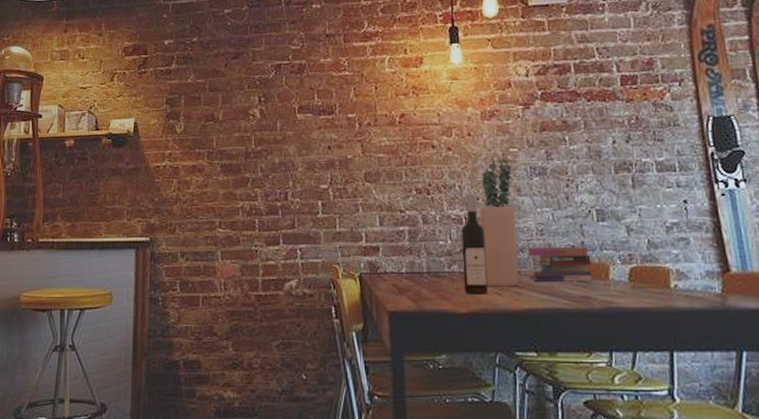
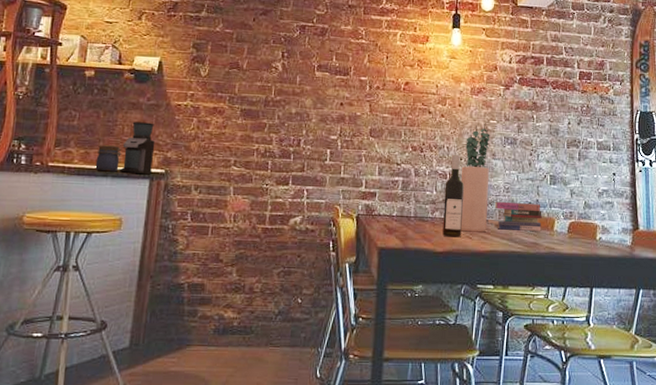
jar: none [82,216,106,245] -> present [95,145,122,173]
coffee grinder: none [105,188,138,245] -> present [119,122,155,175]

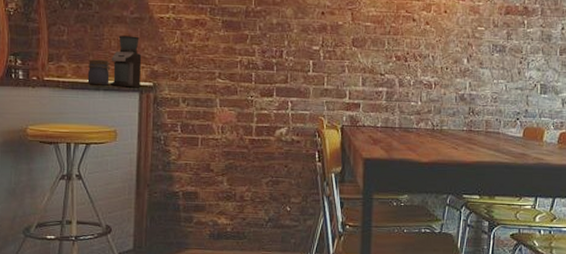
bottle: present [442,154,464,238] -> none [428,63,450,148]
vase: present [460,124,490,233] -> none [446,31,478,143]
books: present [488,201,542,231] -> none [474,111,531,142]

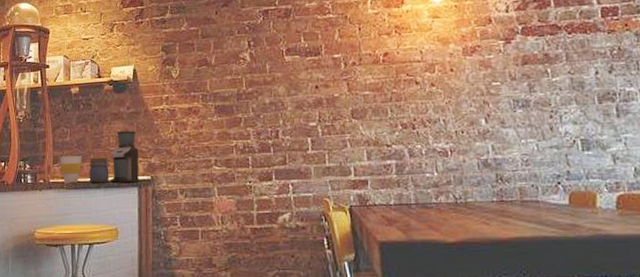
cup: none [55,54,81,84] -> present [59,155,83,185]

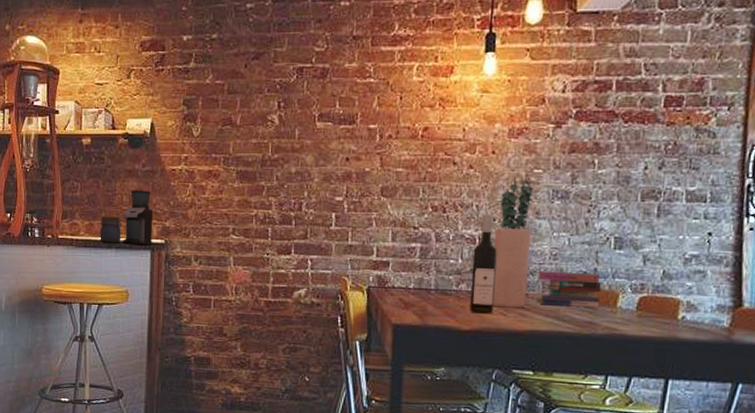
cup: present [59,155,83,185] -> none [69,211,94,242]
bottle: none [447,126,476,225] -> present [469,213,497,314]
vase: none [464,88,506,217] -> present [492,174,534,309]
books: none [506,176,580,211] -> present [527,270,602,308]

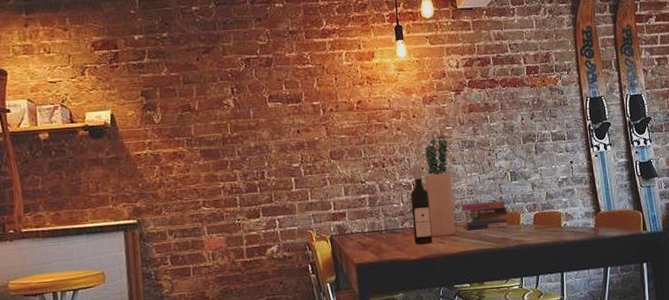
jar: present [100,216,123,245] -> none [67,203,92,232]
coffee grinder: present [121,190,153,246] -> none [90,176,124,230]

